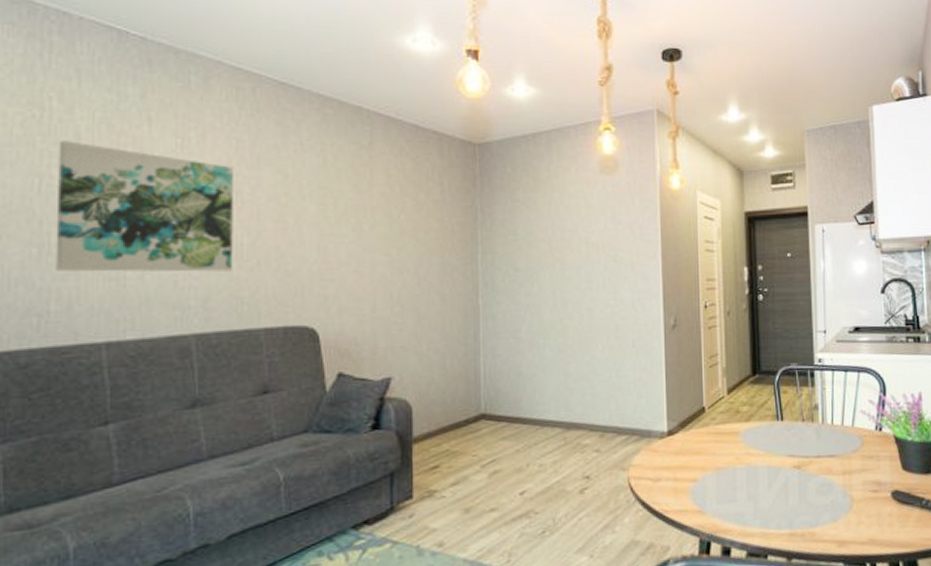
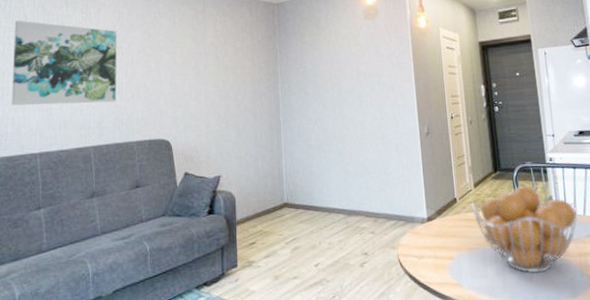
fruit basket: none [722,392,845,496] -> present [471,186,578,273]

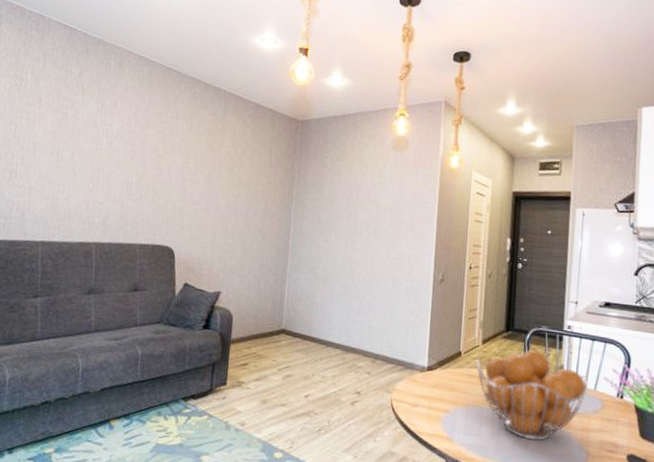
wall art: present [11,20,117,106] -> none [18,102,131,201]

